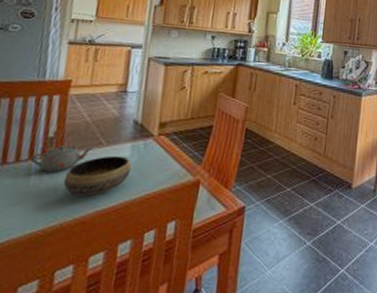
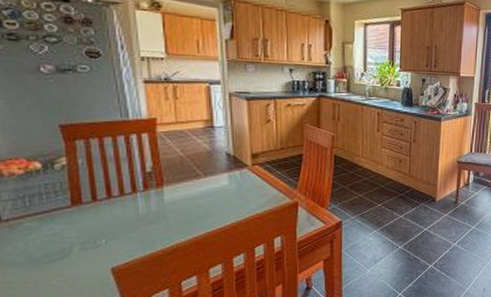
teapot: present [30,145,93,173] -> none [134,178,192,203]
bowl: present [63,155,132,197] -> none [171,185,232,222]

